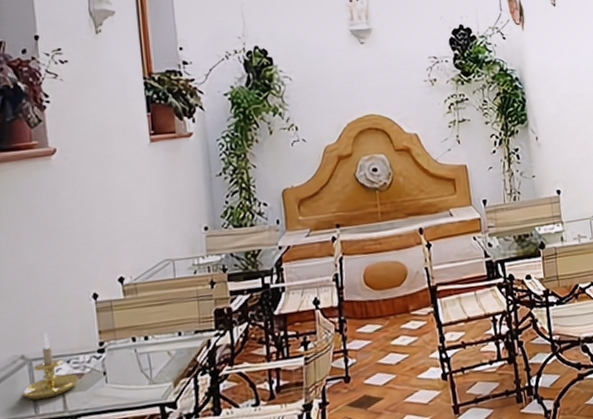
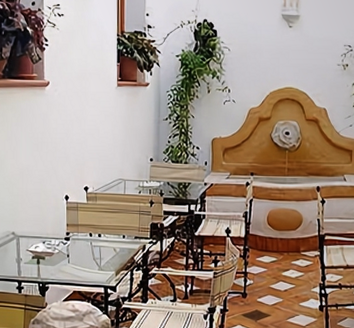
candle holder: present [22,333,79,401] -> none [11,219,50,266]

